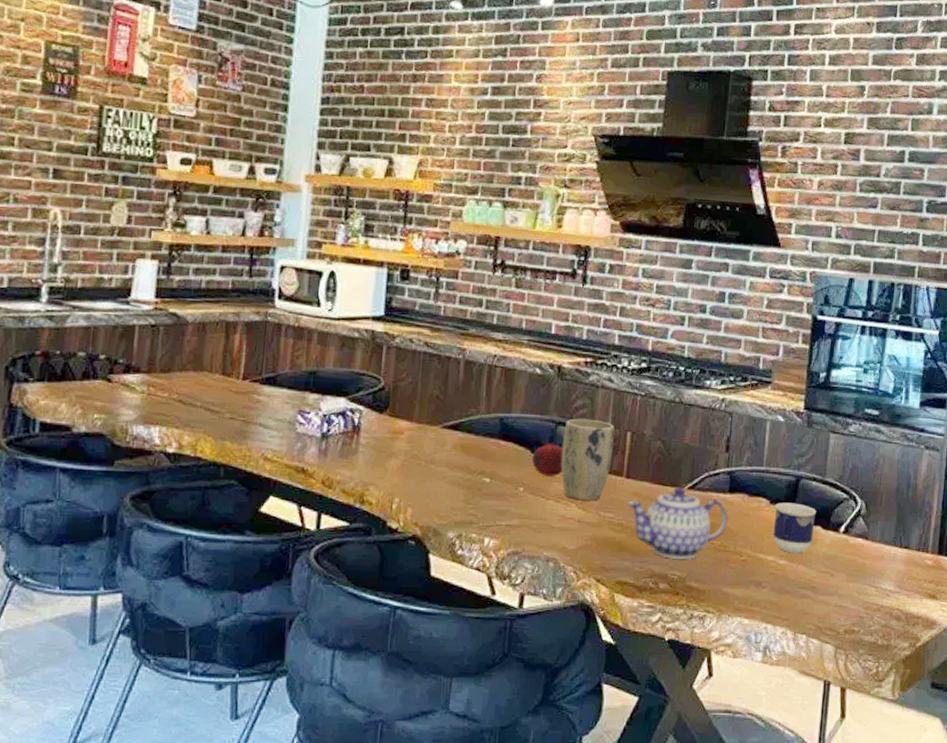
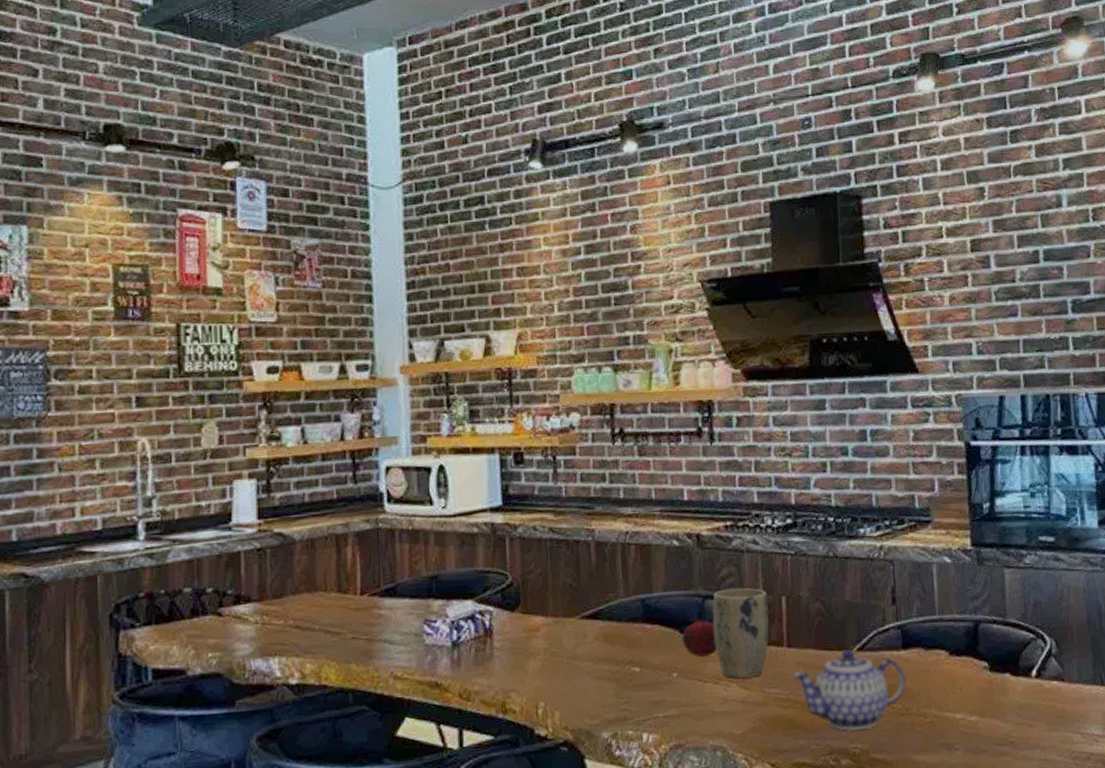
cup: present [773,502,817,554] -> none [955,651,1003,708]

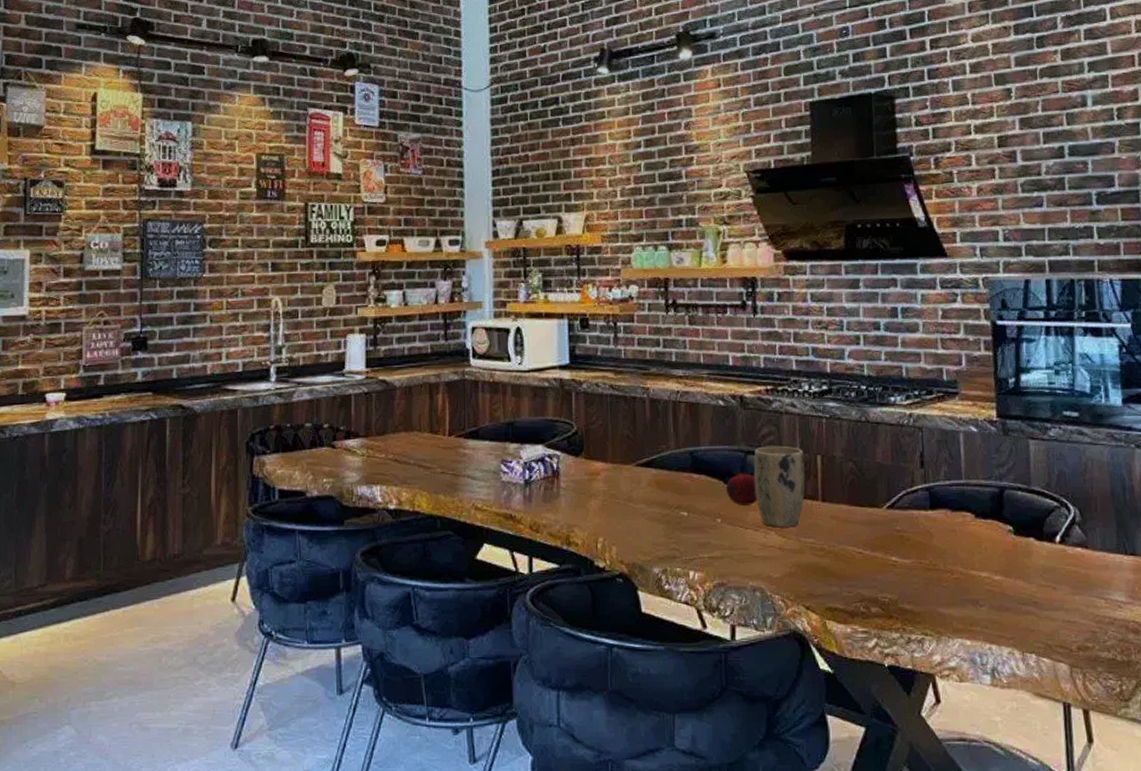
teapot: present [793,648,907,731] -> none [827,505,934,582]

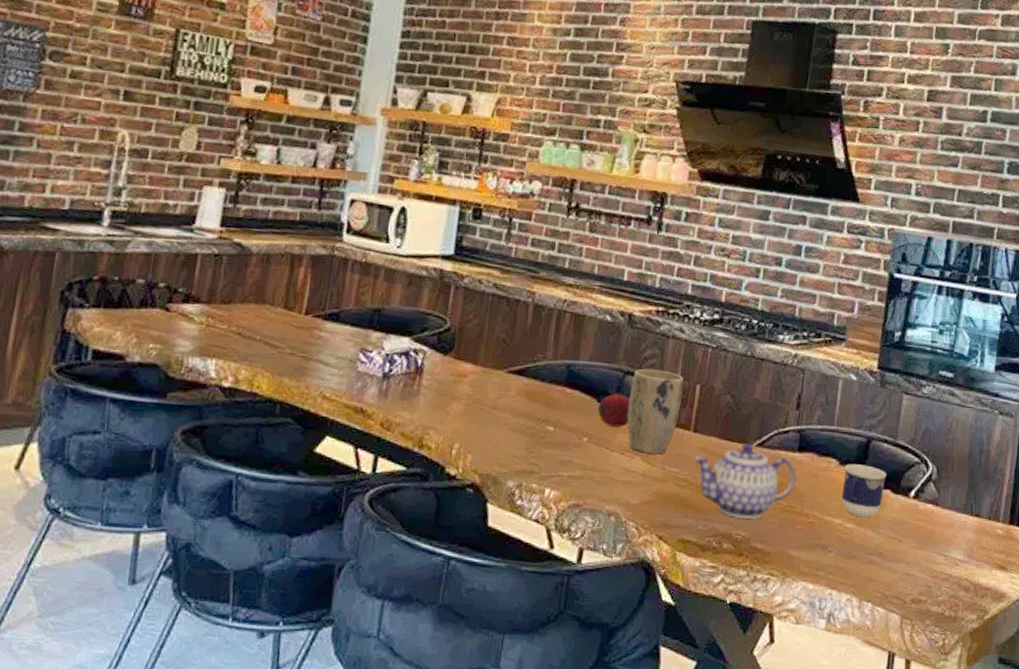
teapot: none [827,505,934,582] -> present [694,442,797,520]
cup: none [981,515,1027,568] -> present [841,463,887,518]

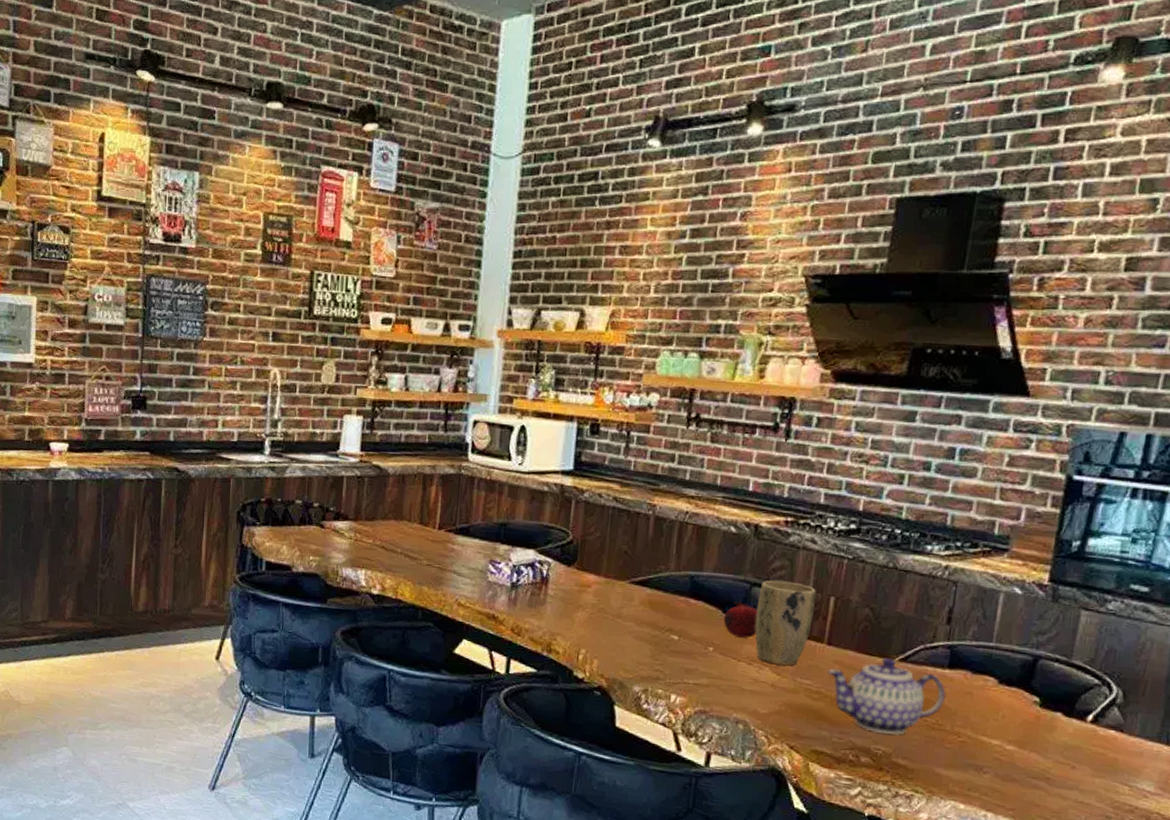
cup: present [841,463,887,518] -> none [1000,683,1058,741]

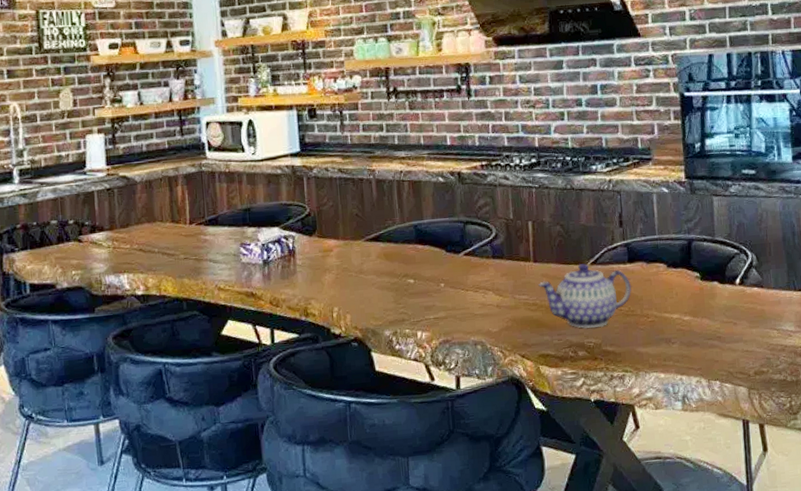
fruit: present [723,601,757,638] -> none [447,240,476,271]
plant pot: present [754,580,816,666] -> none [472,215,519,288]

